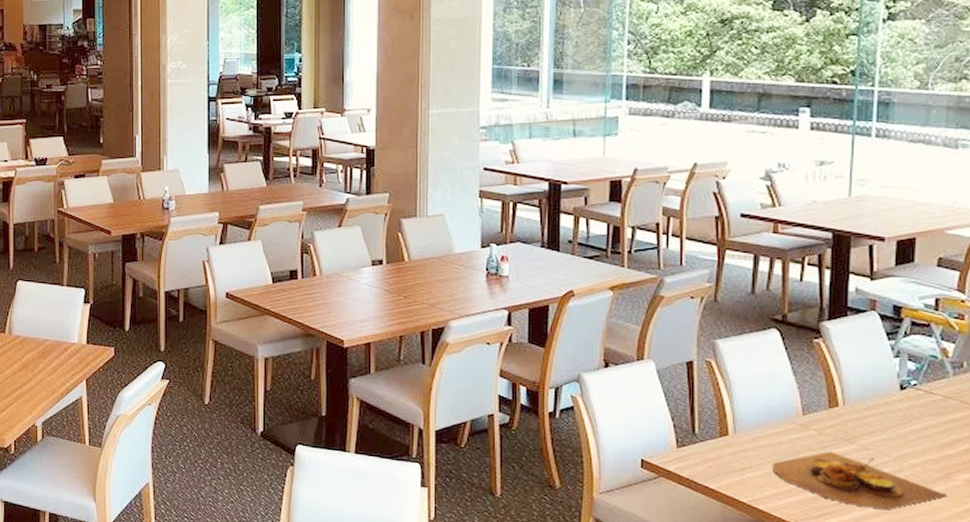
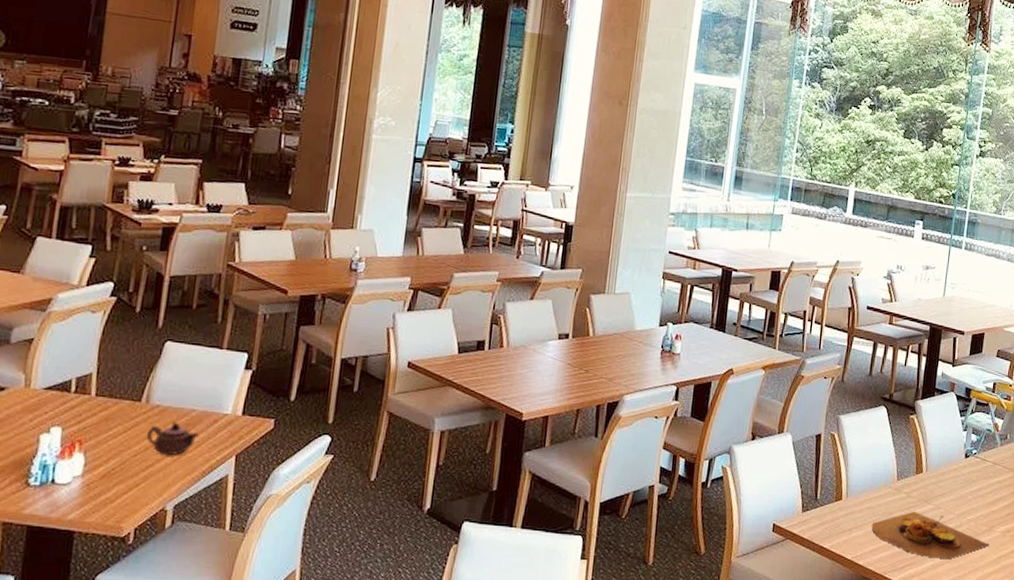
teapot: none [12,350,54,379] -> present [146,422,199,455]

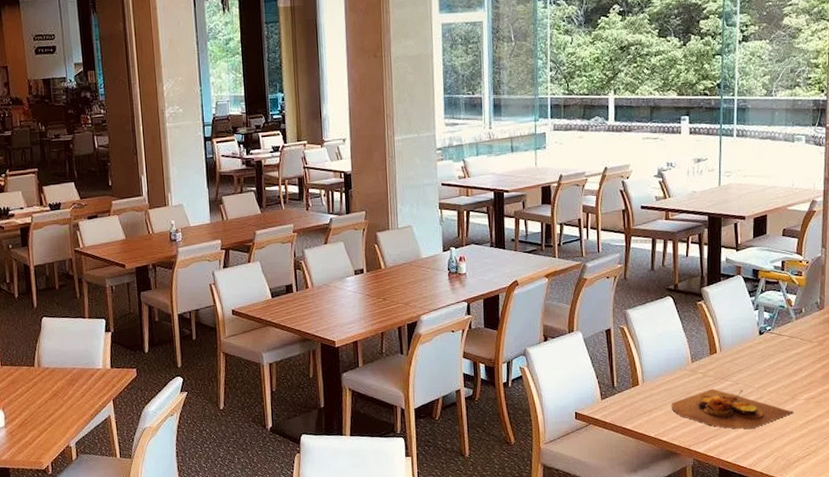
teapot: present [146,422,199,455] -> none [43,379,82,405]

